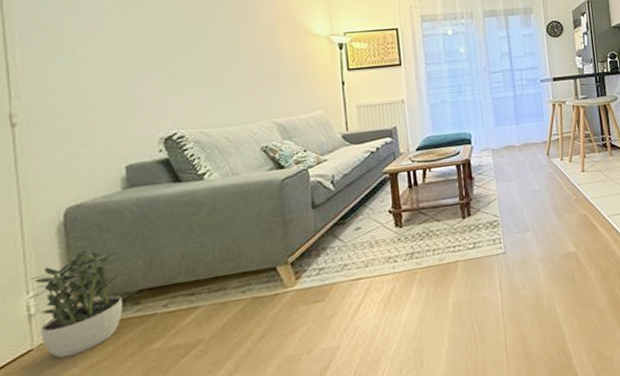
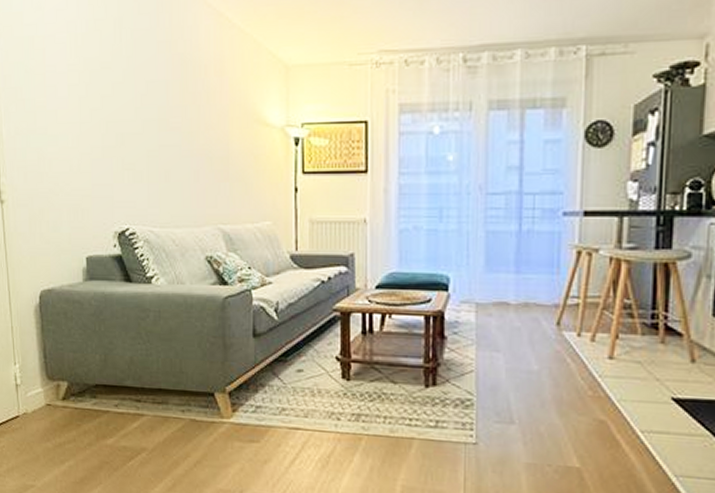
potted plant: present [27,249,124,358] -> none [15,334,84,431]

